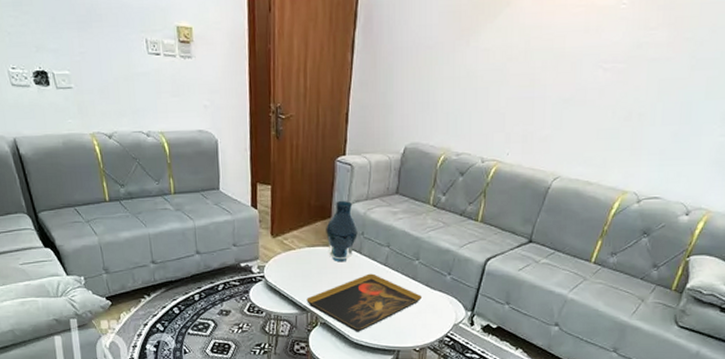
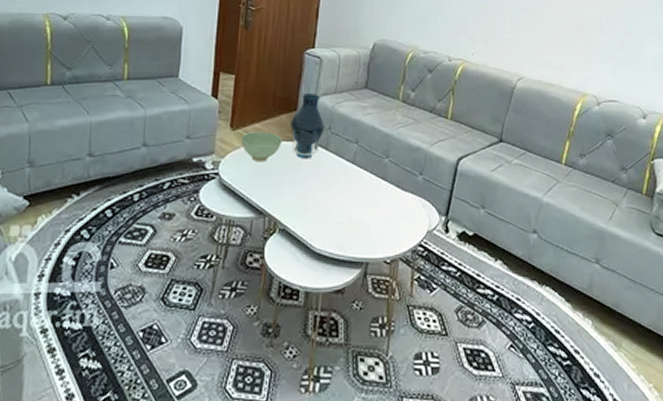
bowl: none [281,238,319,266] -> present [240,132,282,162]
decorative tray: present [306,273,421,332] -> none [265,172,392,241]

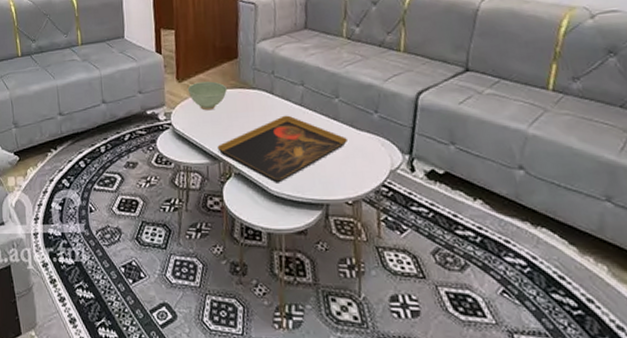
decorative tray: none [265,172,392,241] -> present [217,115,347,183]
vase: present [291,92,326,159] -> none [233,39,268,105]

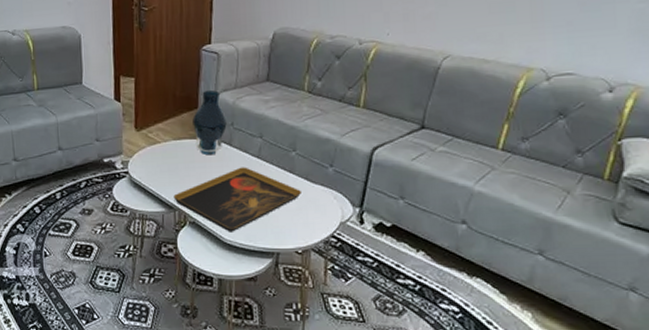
bowl: present [187,81,227,111] -> none [145,131,185,160]
vase: none [233,39,268,105] -> present [192,90,228,156]

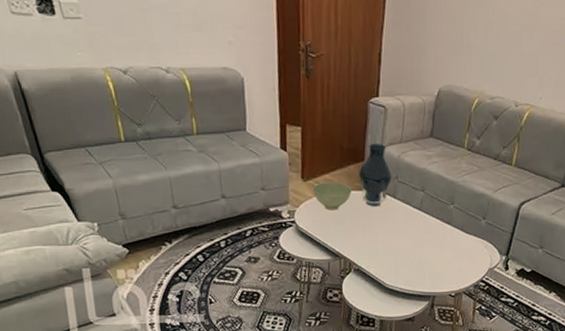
bowl: none [145,131,185,160] -> present [312,182,352,211]
decorative tray: present [173,167,301,232] -> none [339,218,457,278]

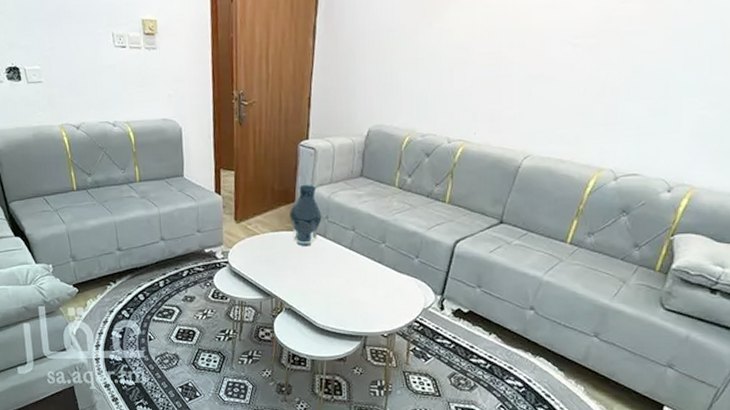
bowl: present [312,182,352,211] -> none [245,223,283,251]

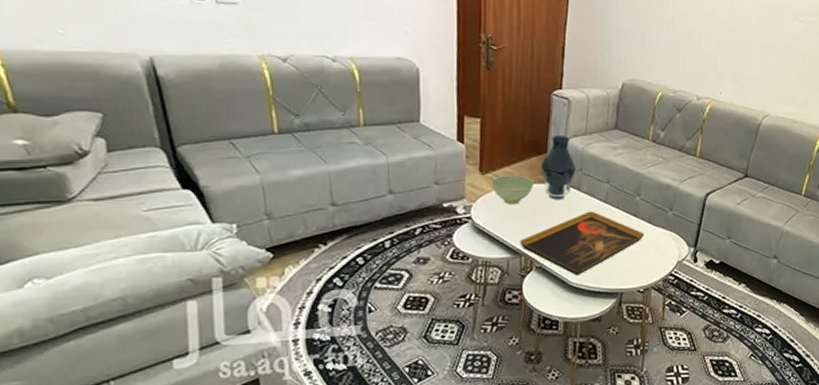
bowl: none [245,223,283,251] -> present [491,175,534,205]
decorative tray: none [271,257,389,318] -> present [520,211,644,276]

